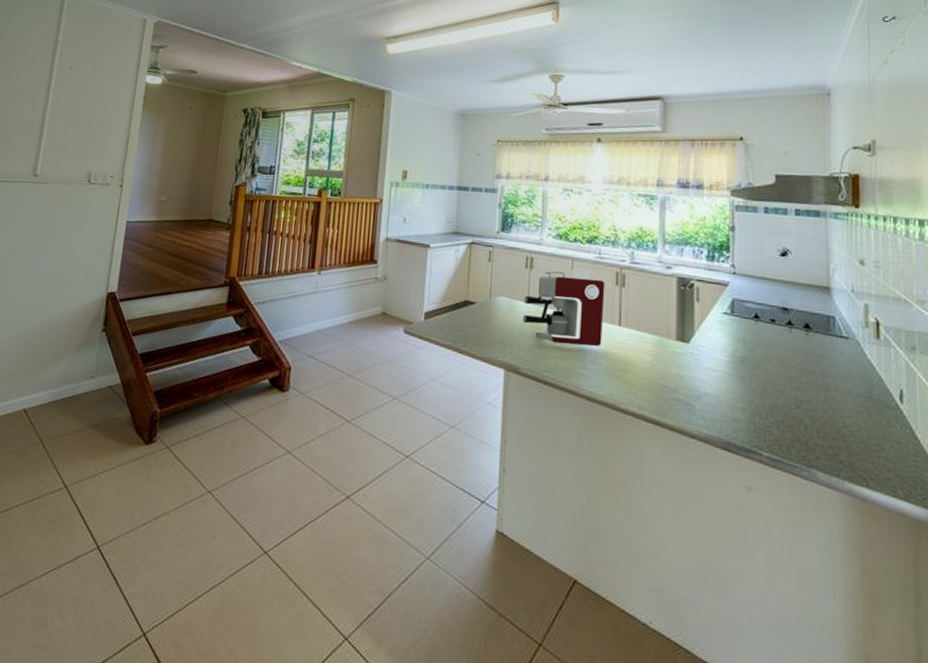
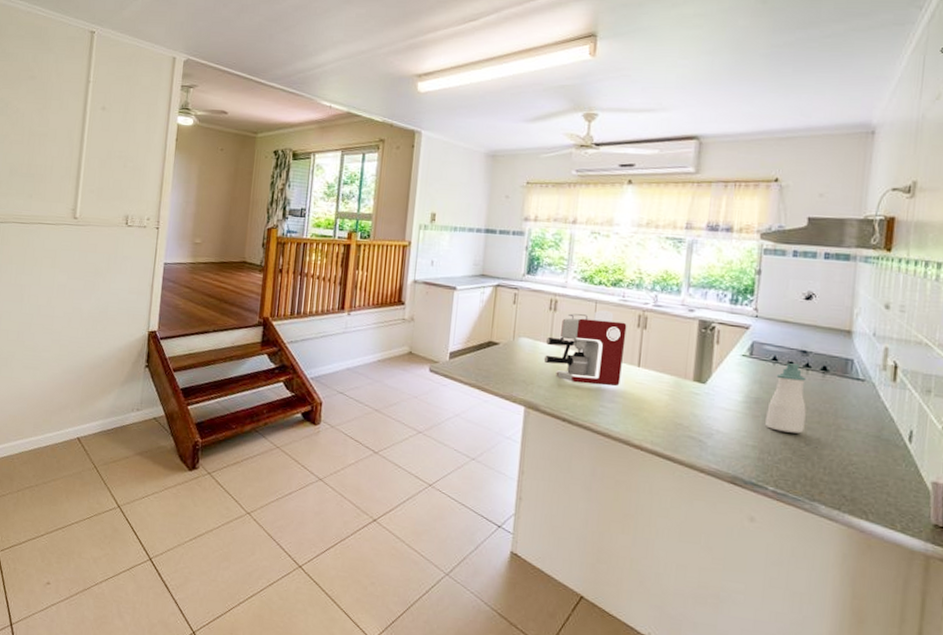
soap bottle: none [753,321,793,395] -> present [765,363,806,434]

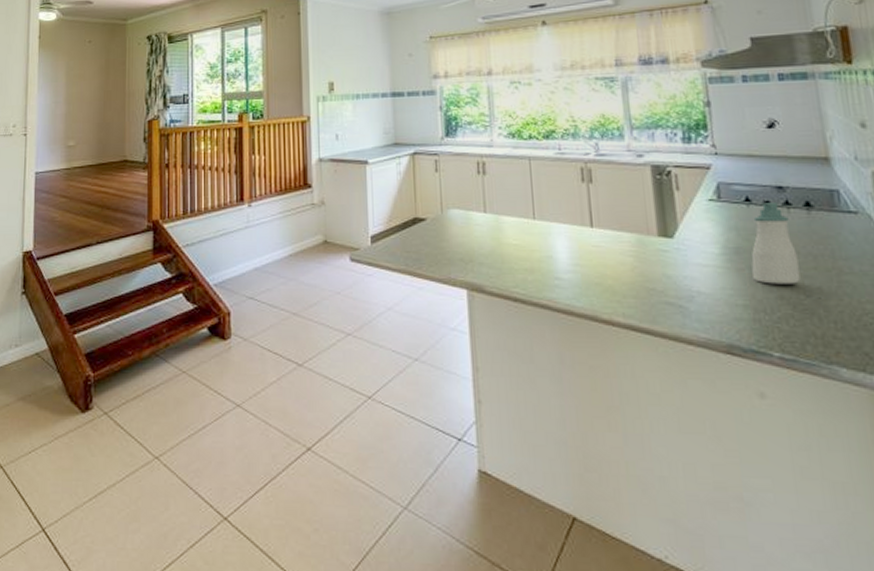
coffee maker: present [543,310,627,387] -> none [480,166,574,254]

